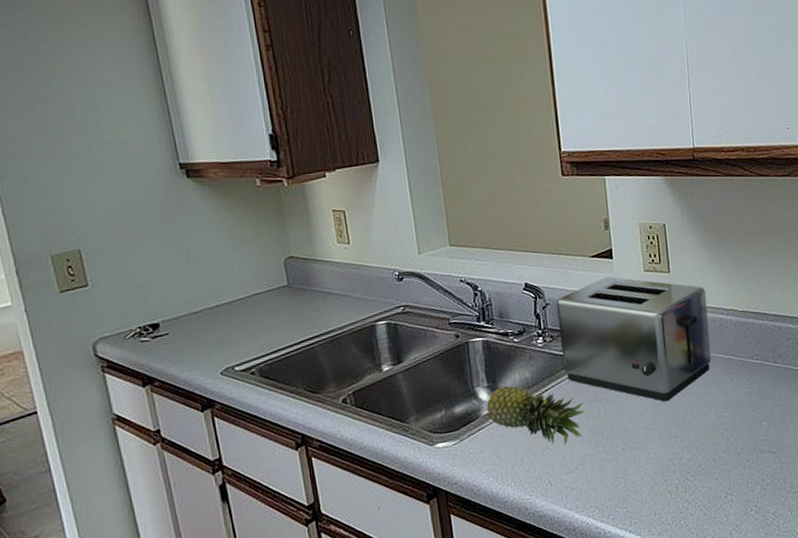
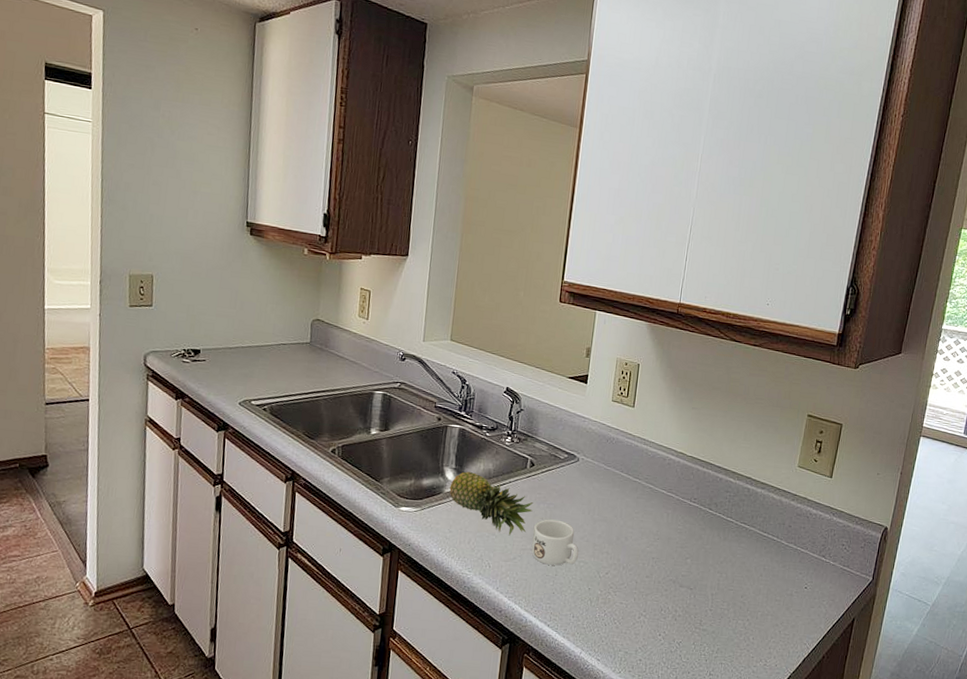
toaster: present [556,276,712,402] -> none [523,398,663,520]
mug: none [589,414,646,467] -> present [531,519,579,566]

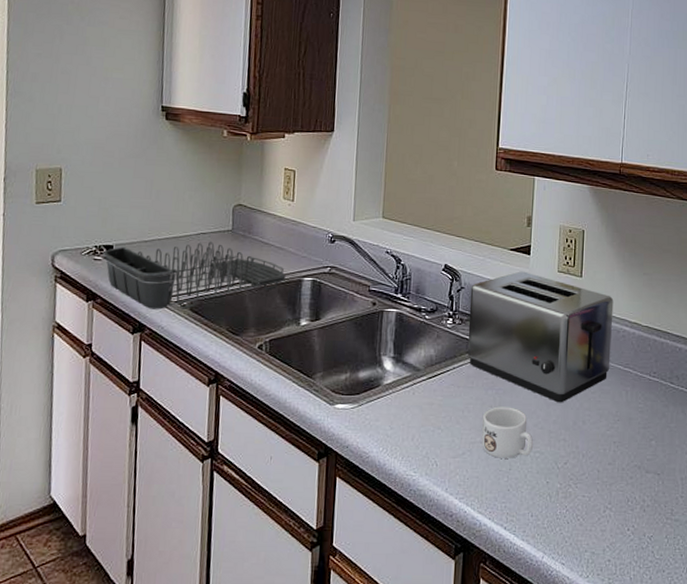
dish rack: none [190,351,359,413] -> present [102,241,286,310]
fruit: present [449,471,534,536] -> none [388,359,481,429]
toaster: none [523,398,663,520] -> present [468,271,614,403]

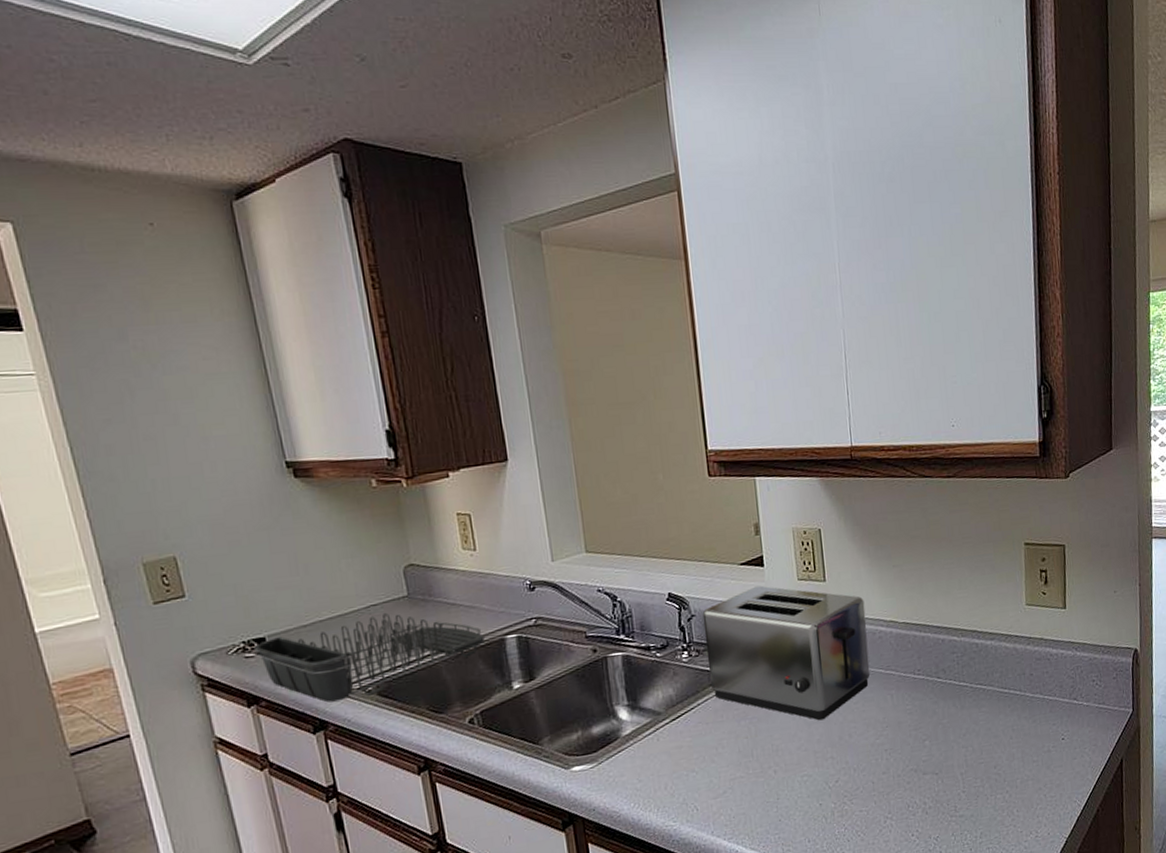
mug: present [481,406,533,458] -> none [738,734,799,790]

